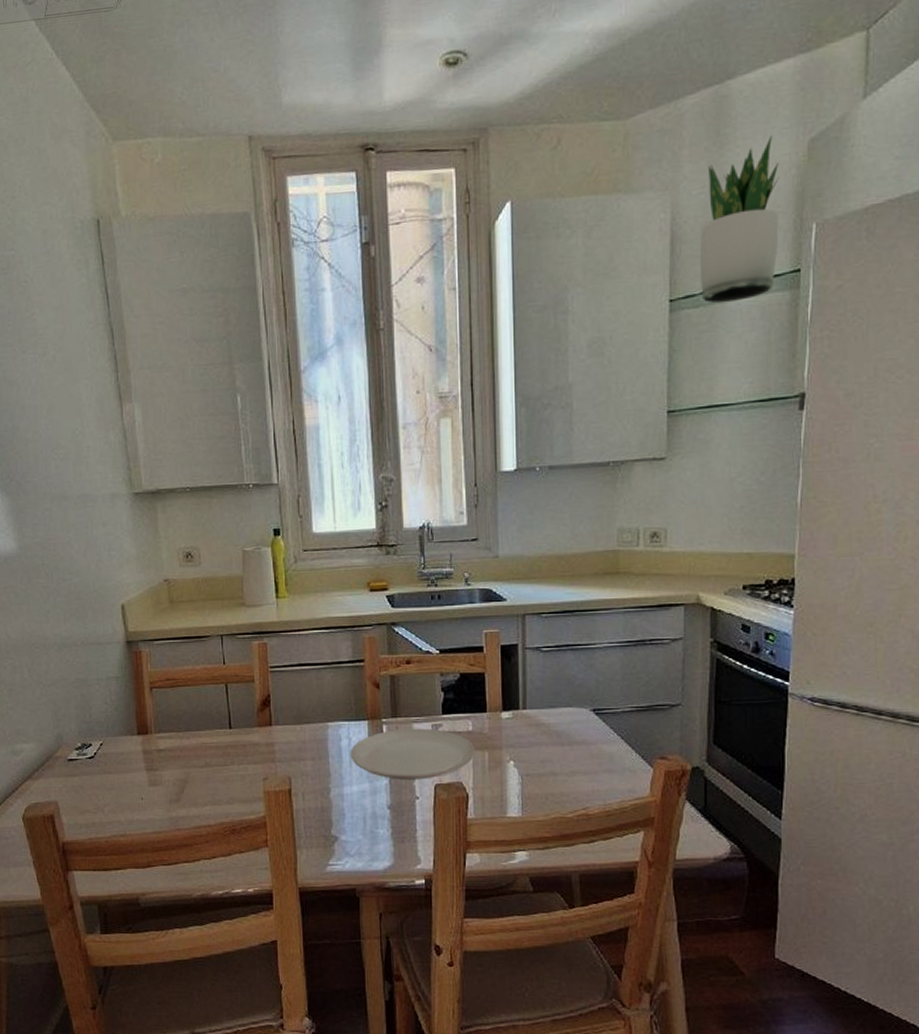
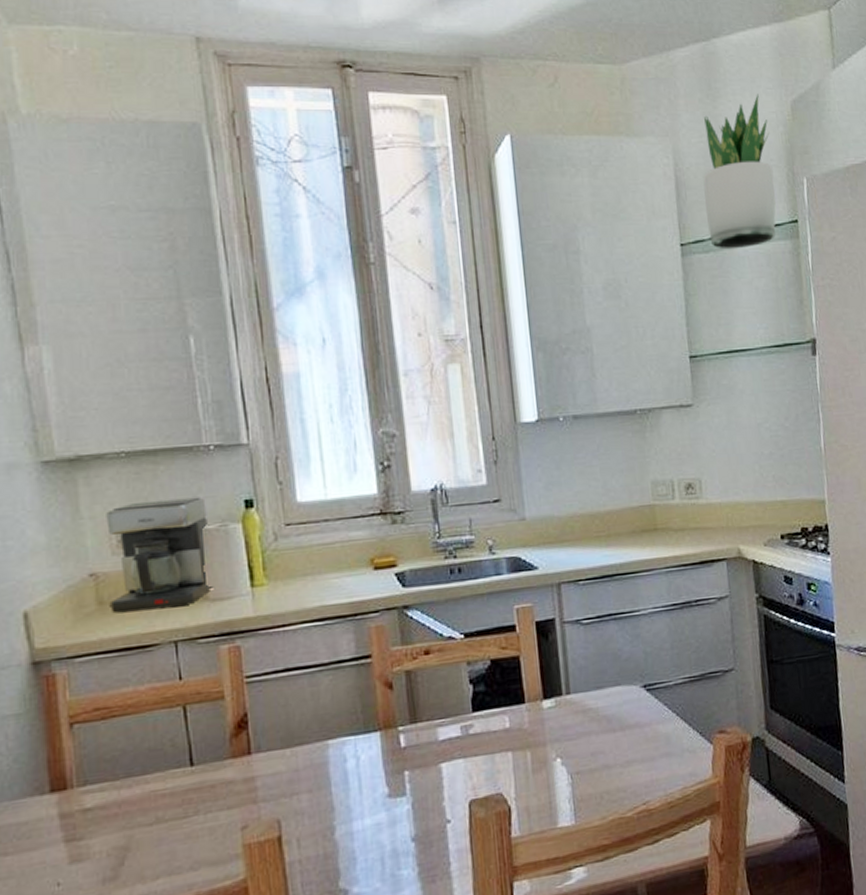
coffee maker: none [176,525,249,611] -> present [106,497,214,614]
plate: present [350,728,475,779] -> none [359,731,515,802]

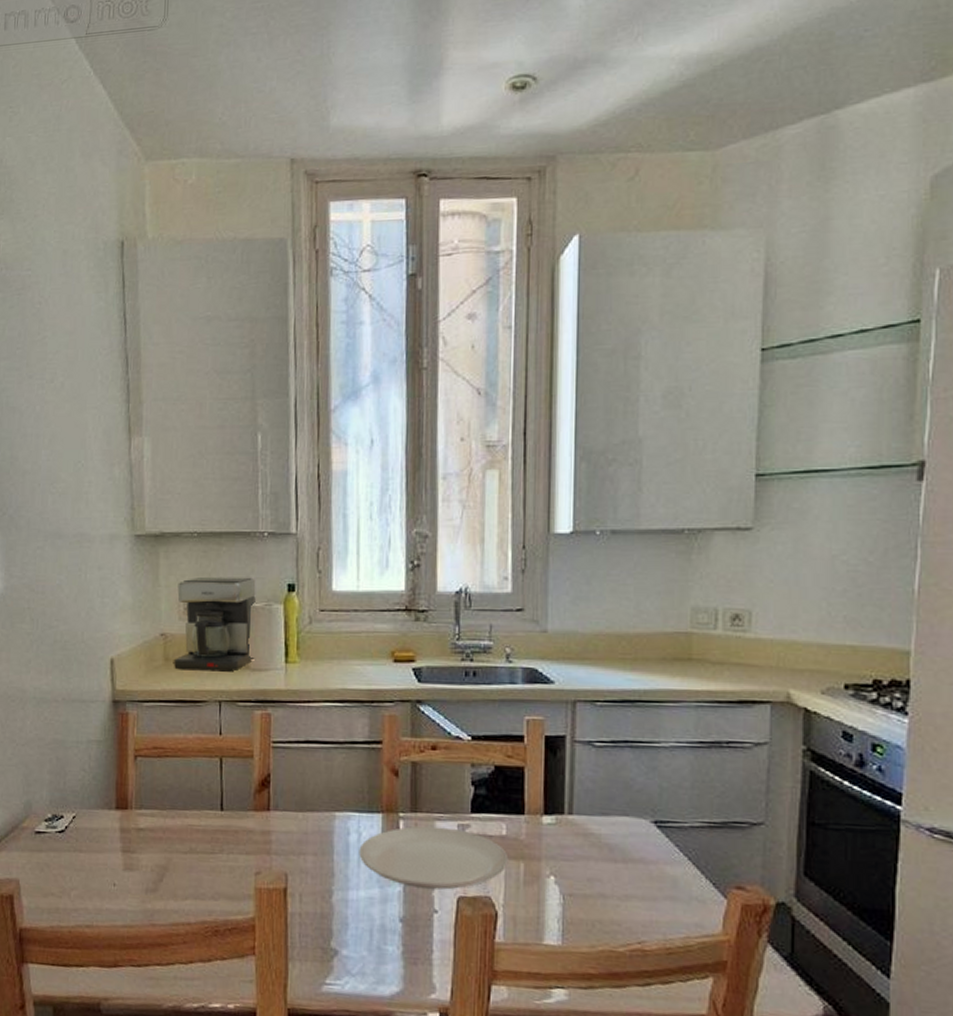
plate: none [359,731,515,802] -> present [359,826,509,890]
planter: present [703,94,776,248] -> none [798,170,896,353]

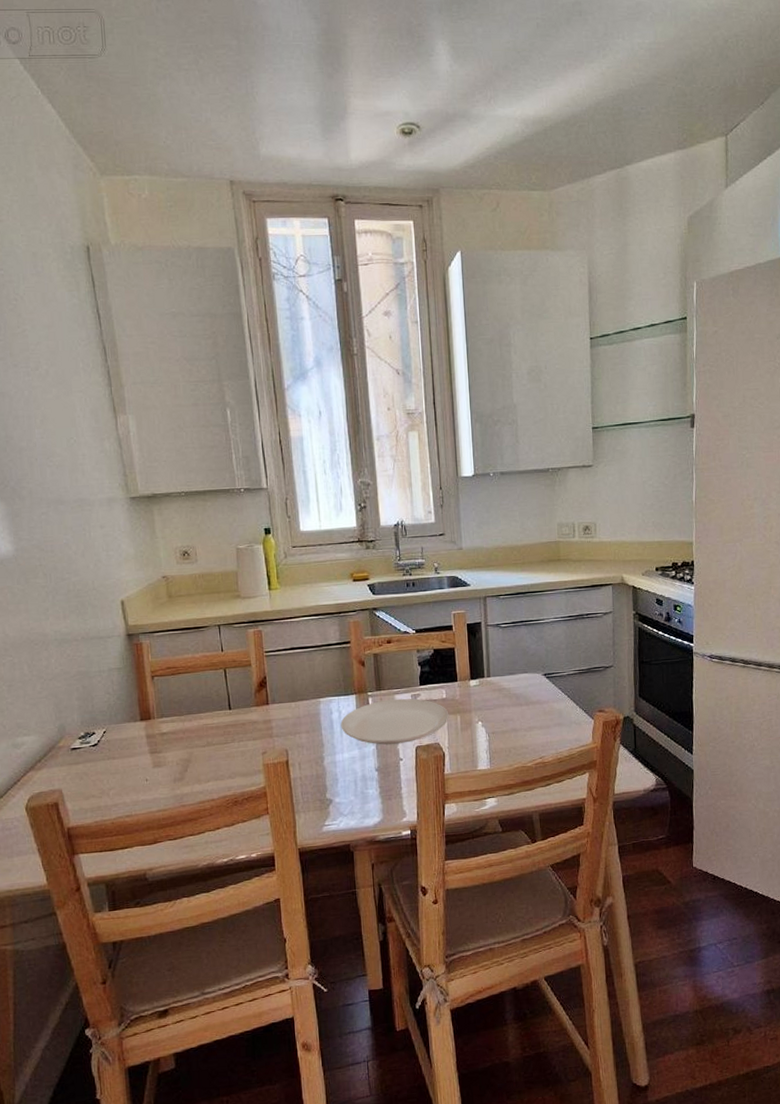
coffee maker: present [174,576,256,671] -> none [172,525,244,604]

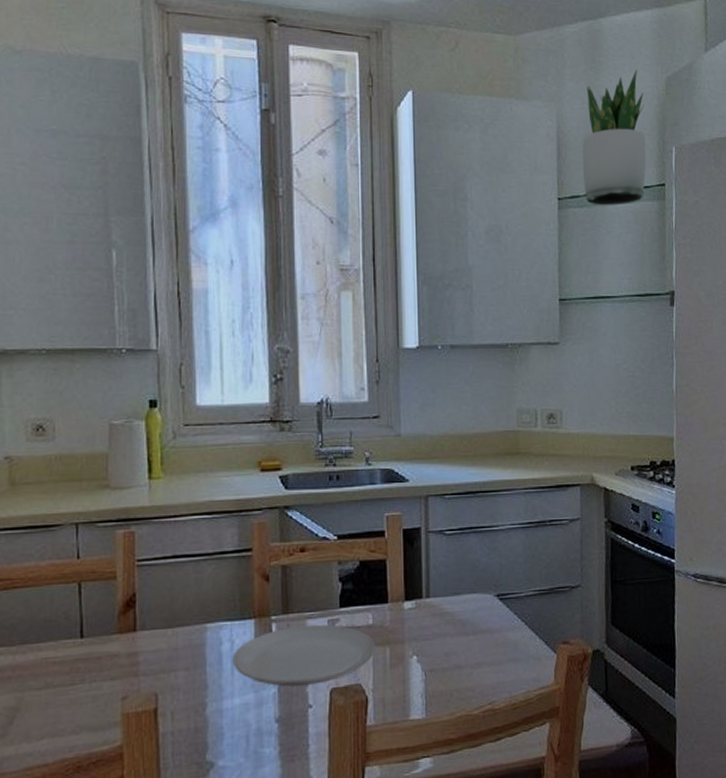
planter: none [611,211,670,341] -> present [582,69,646,205]

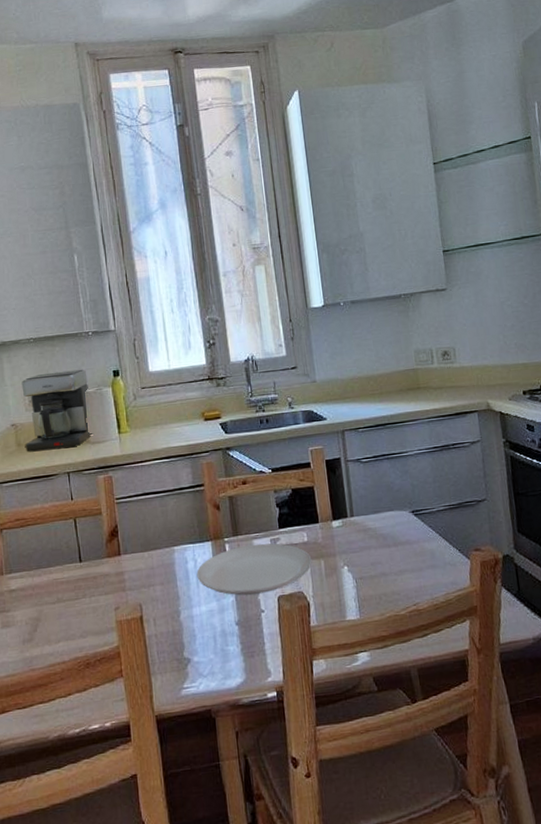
coffee maker: none [22,394,115,494] -> present [21,369,93,452]
planter: present [582,69,646,205] -> none [450,39,512,164]

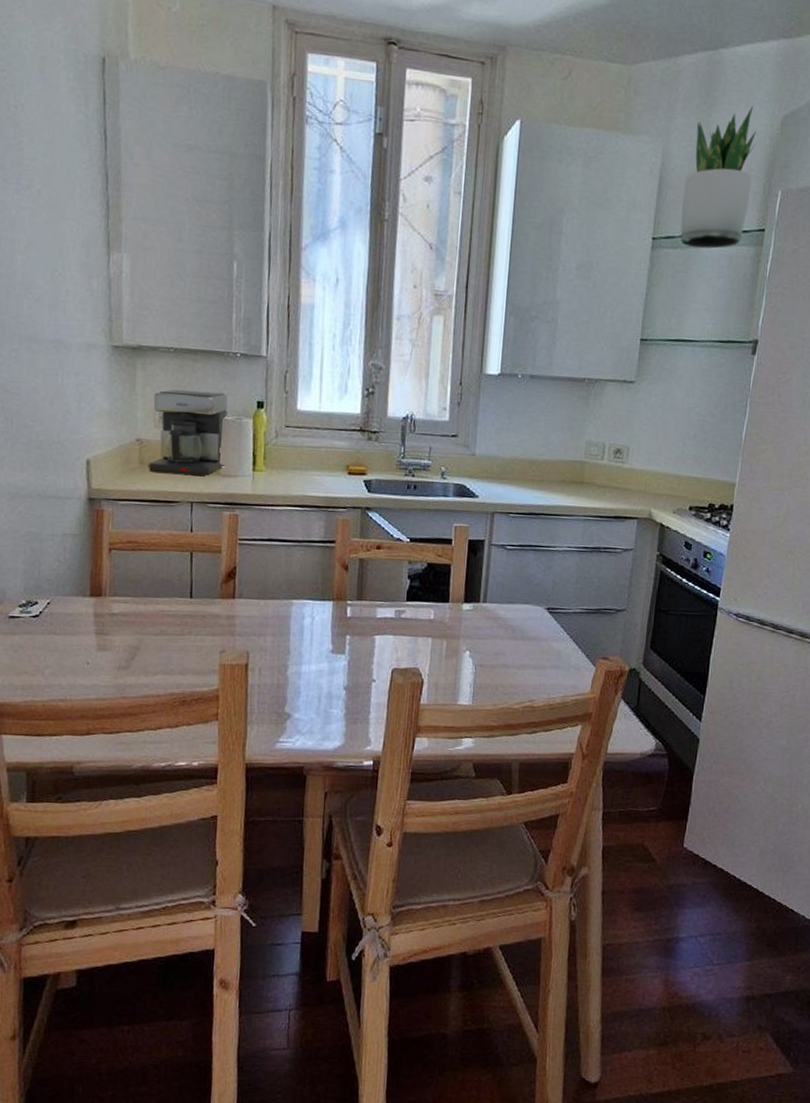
plate: present [196,543,312,596] -> none [311,611,435,663]
planter: none [450,39,512,164] -> present [680,105,756,249]

